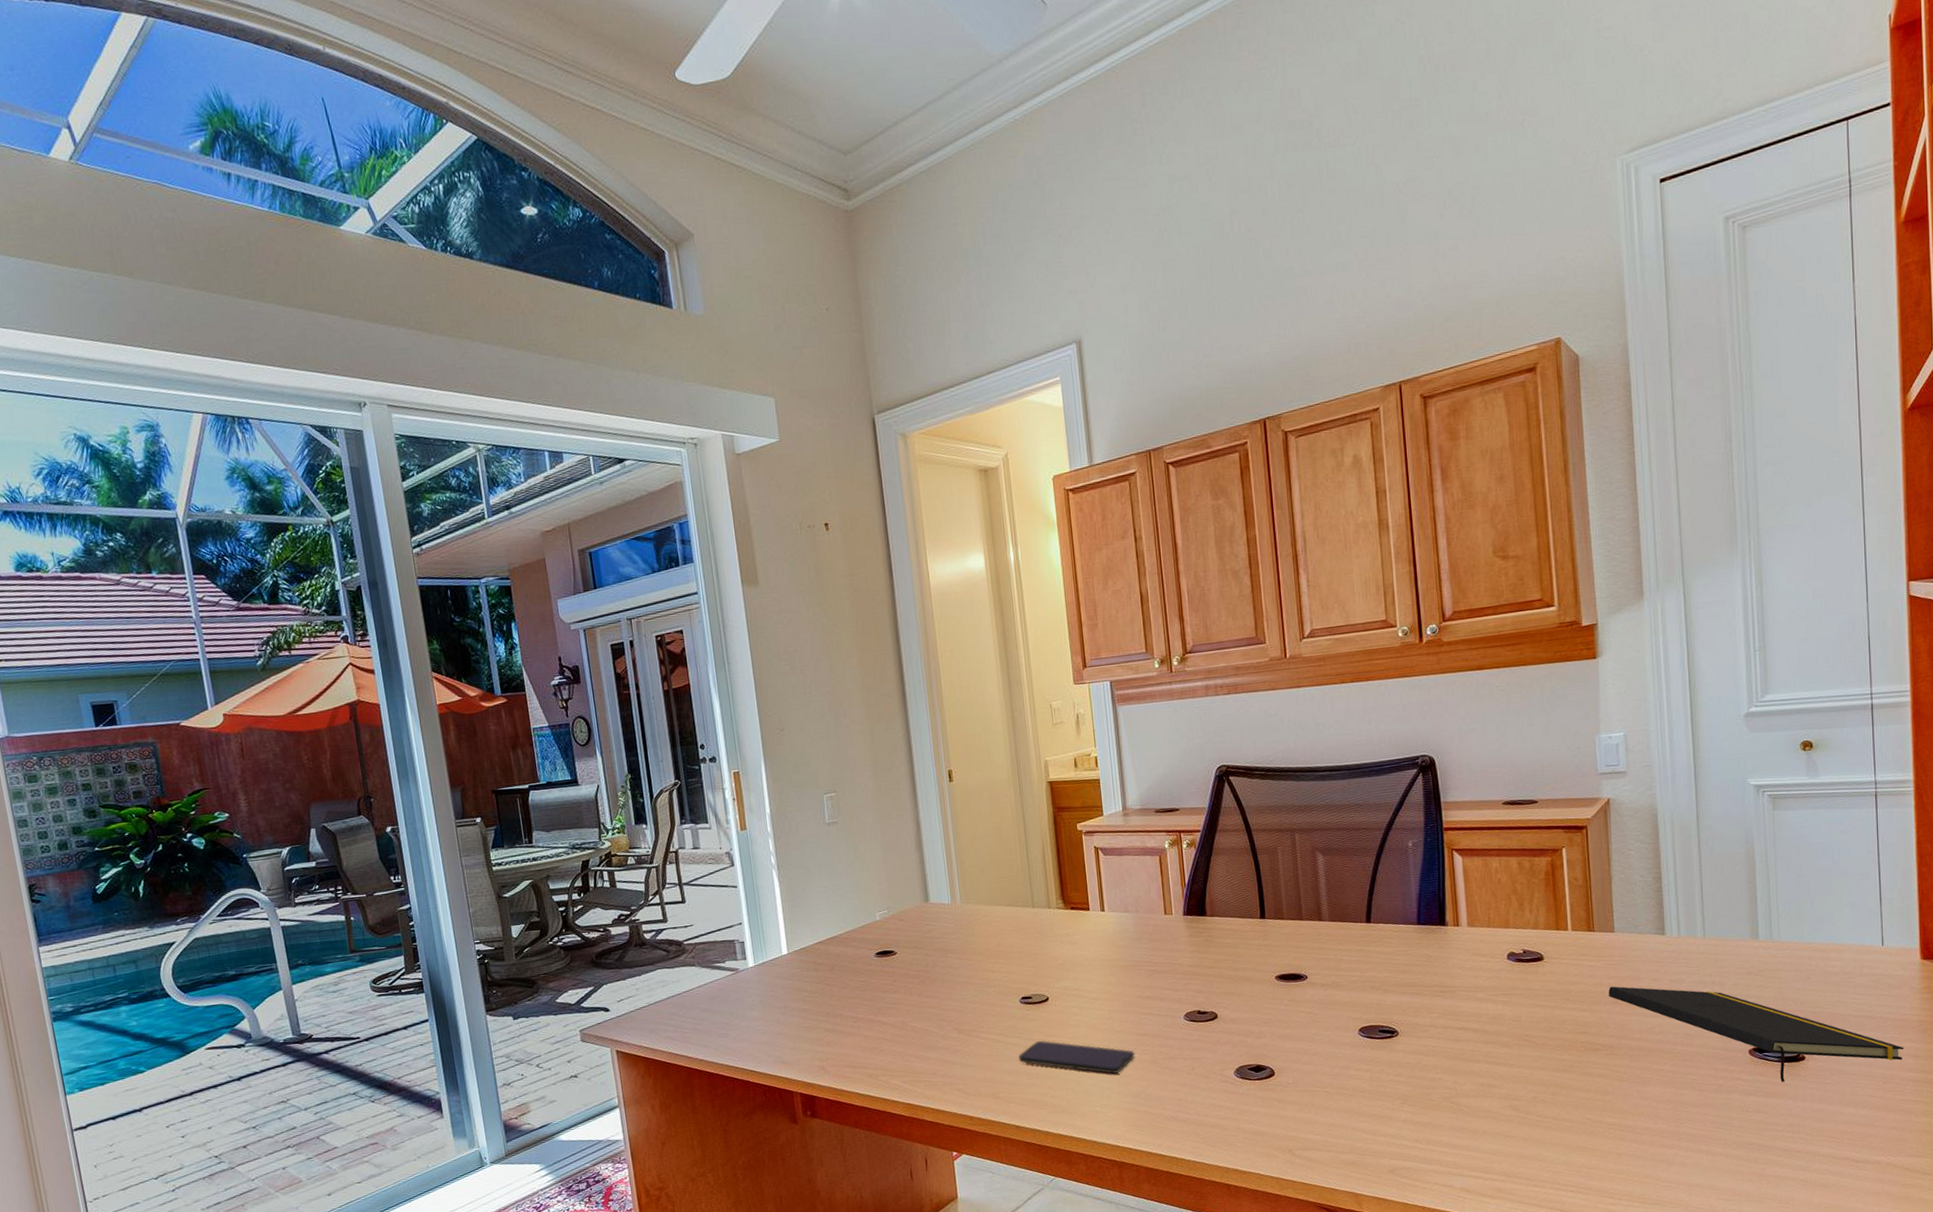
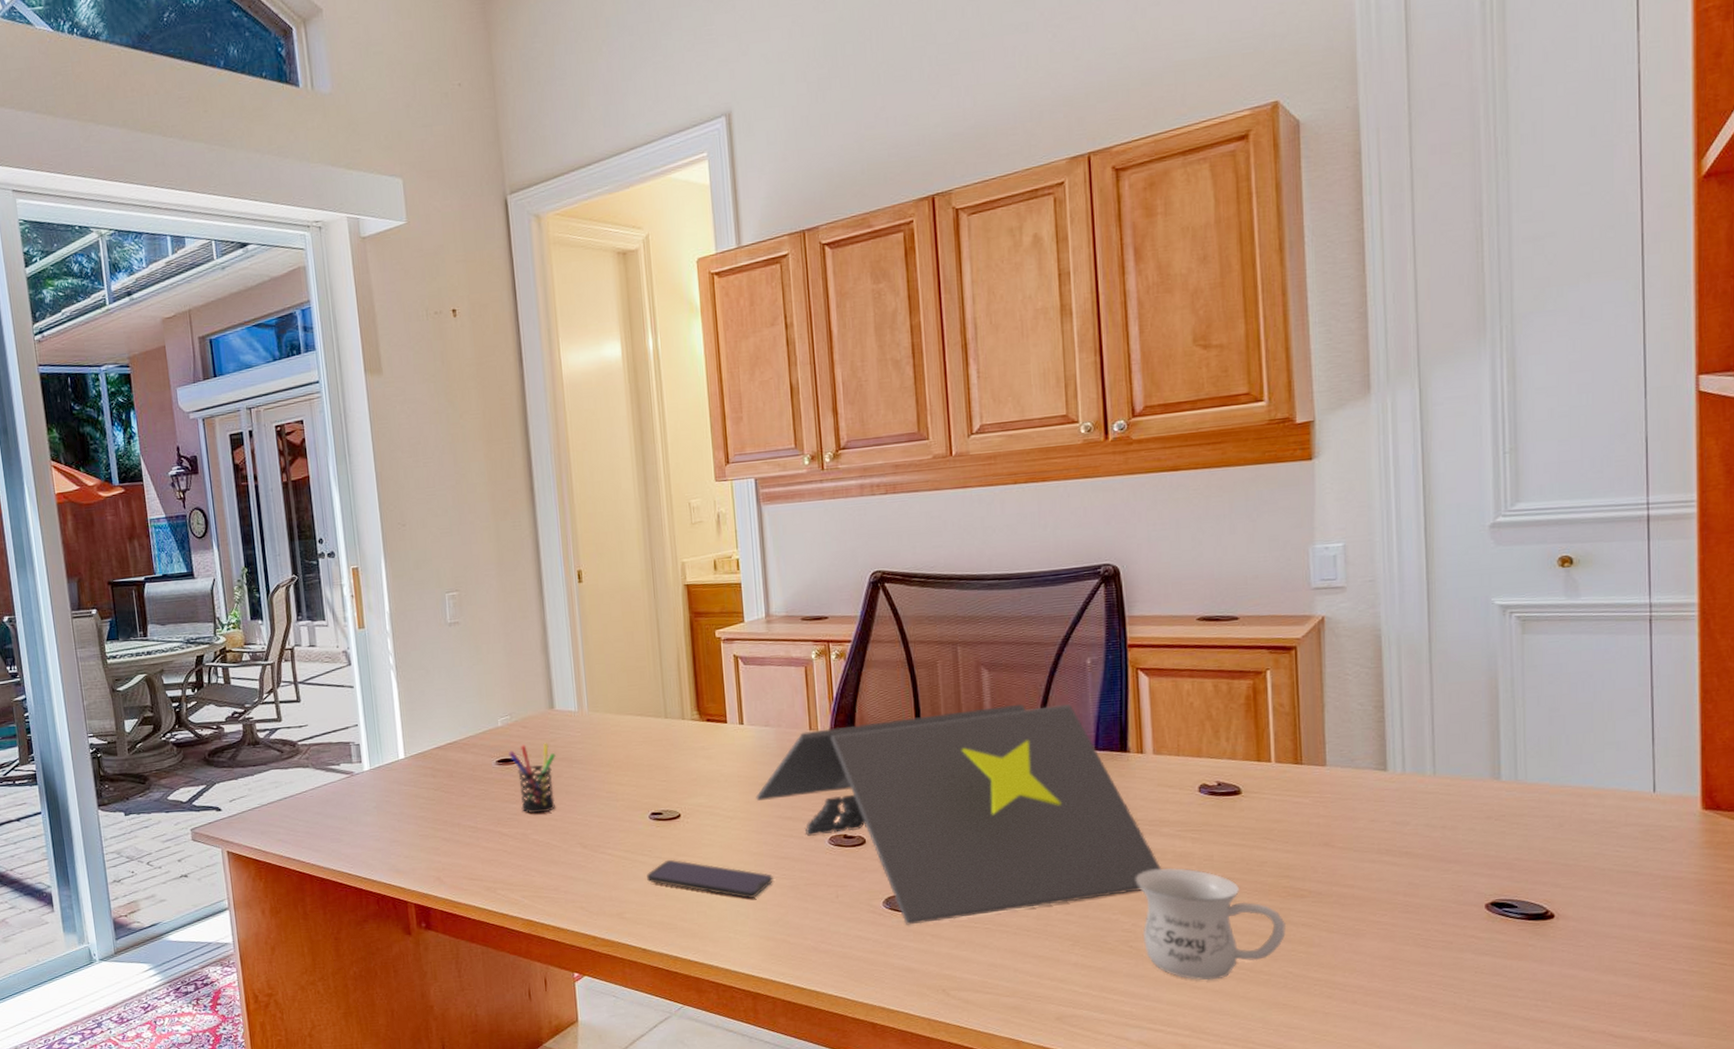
pen holder: none [887,934,932,1003] -> present [509,743,556,814]
laptop: none [1117,884,1478,1092] -> present [756,703,1162,925]
mug: none [1454,1029,1585,1130] -> present [1135,867,1287,981]
notepad: present [1609,986,1903,1082] -> none [1318,826,1677,942]

